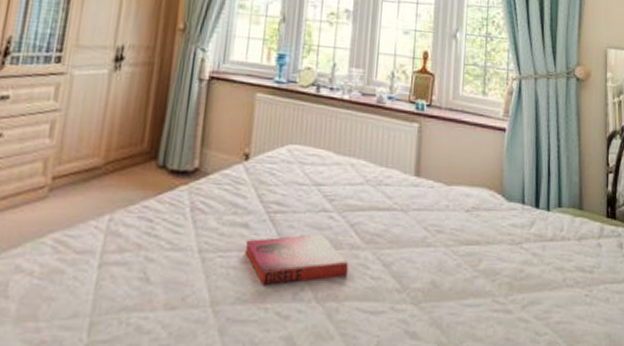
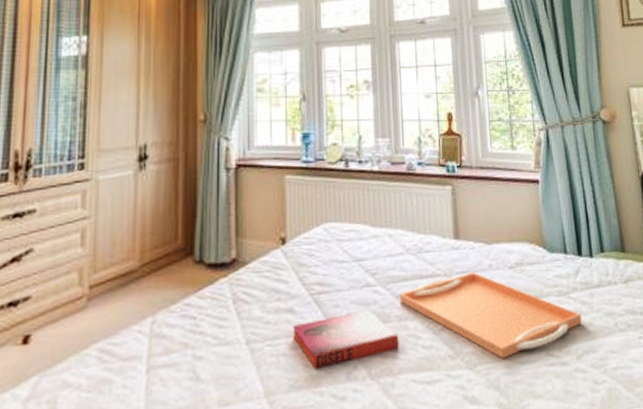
serving tray: none [354,210,531,299] -> present [400,271,582,360]

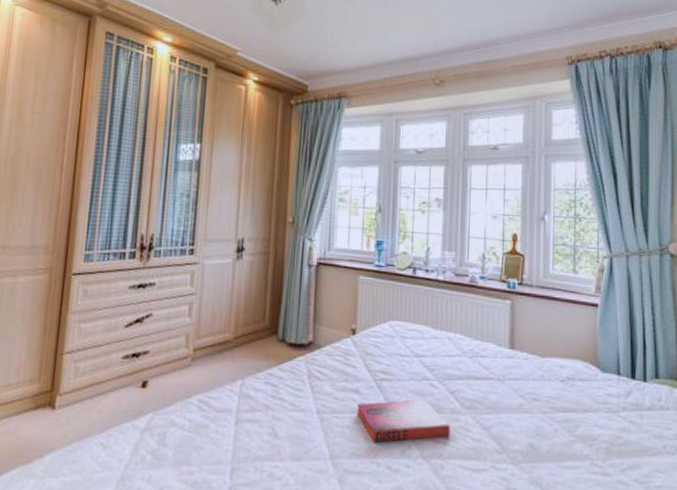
serving tray: present [400,271,582,360] -> none [454,379,629,461]

